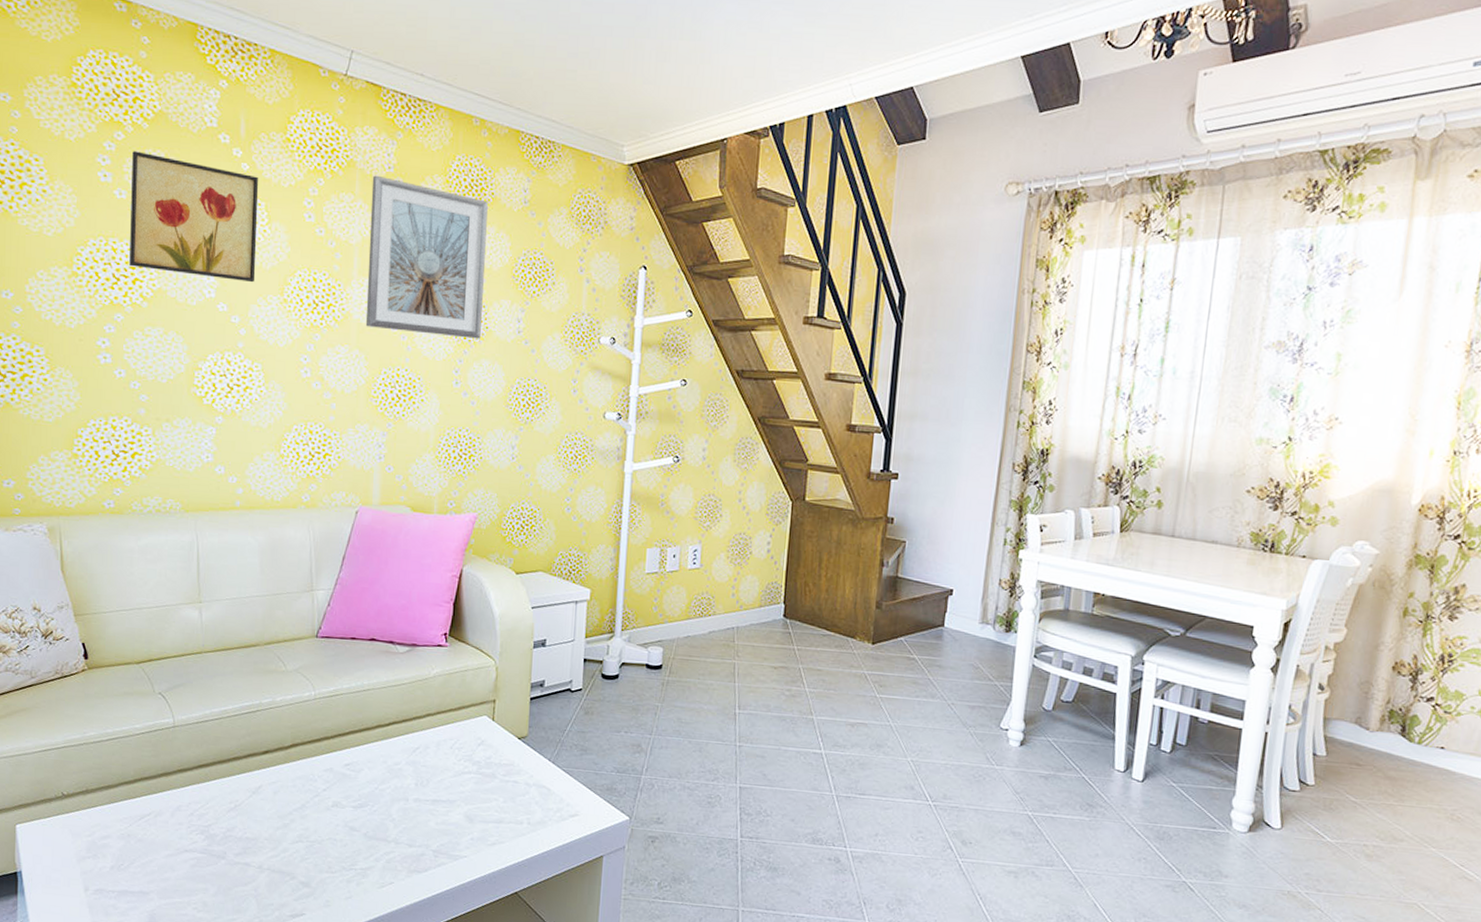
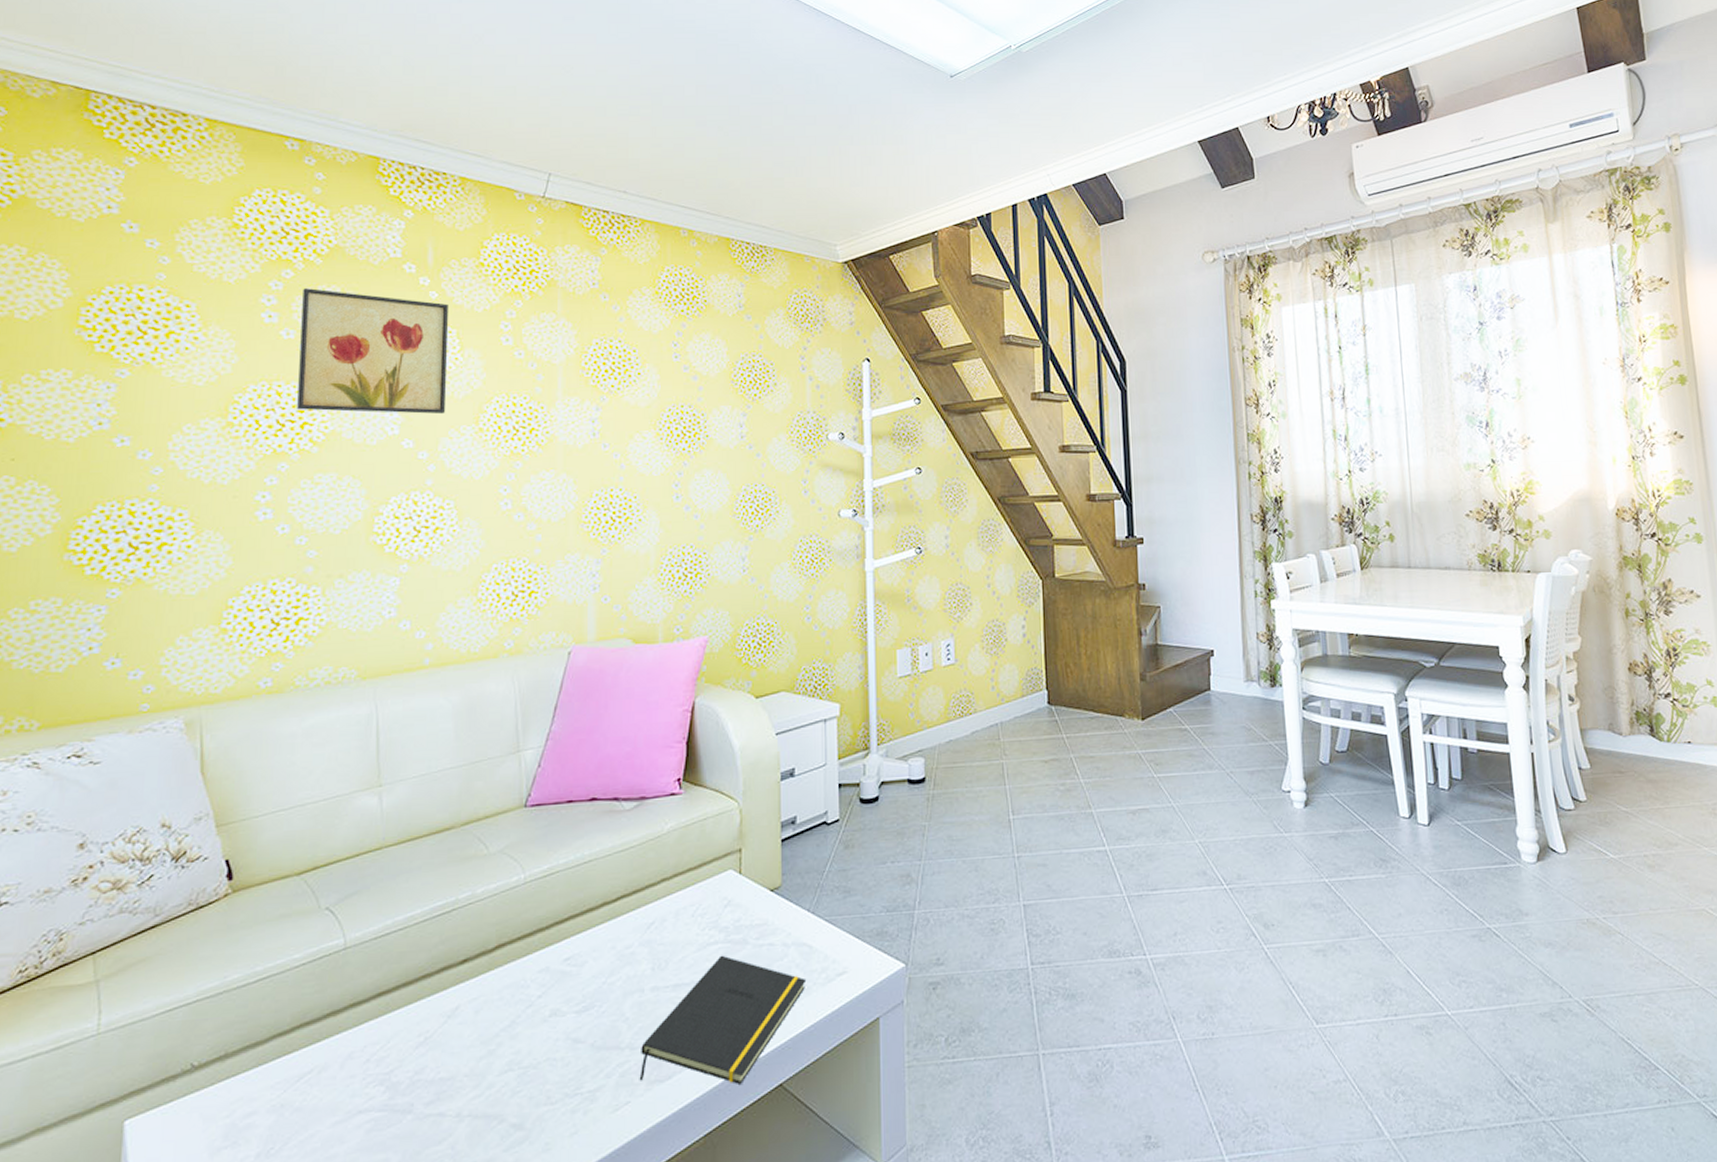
picture frame: present [365,175,488,339] -> none [573,292,701,449]
notepad: none [401,783,544,887] -> present [639,955,807,1086]

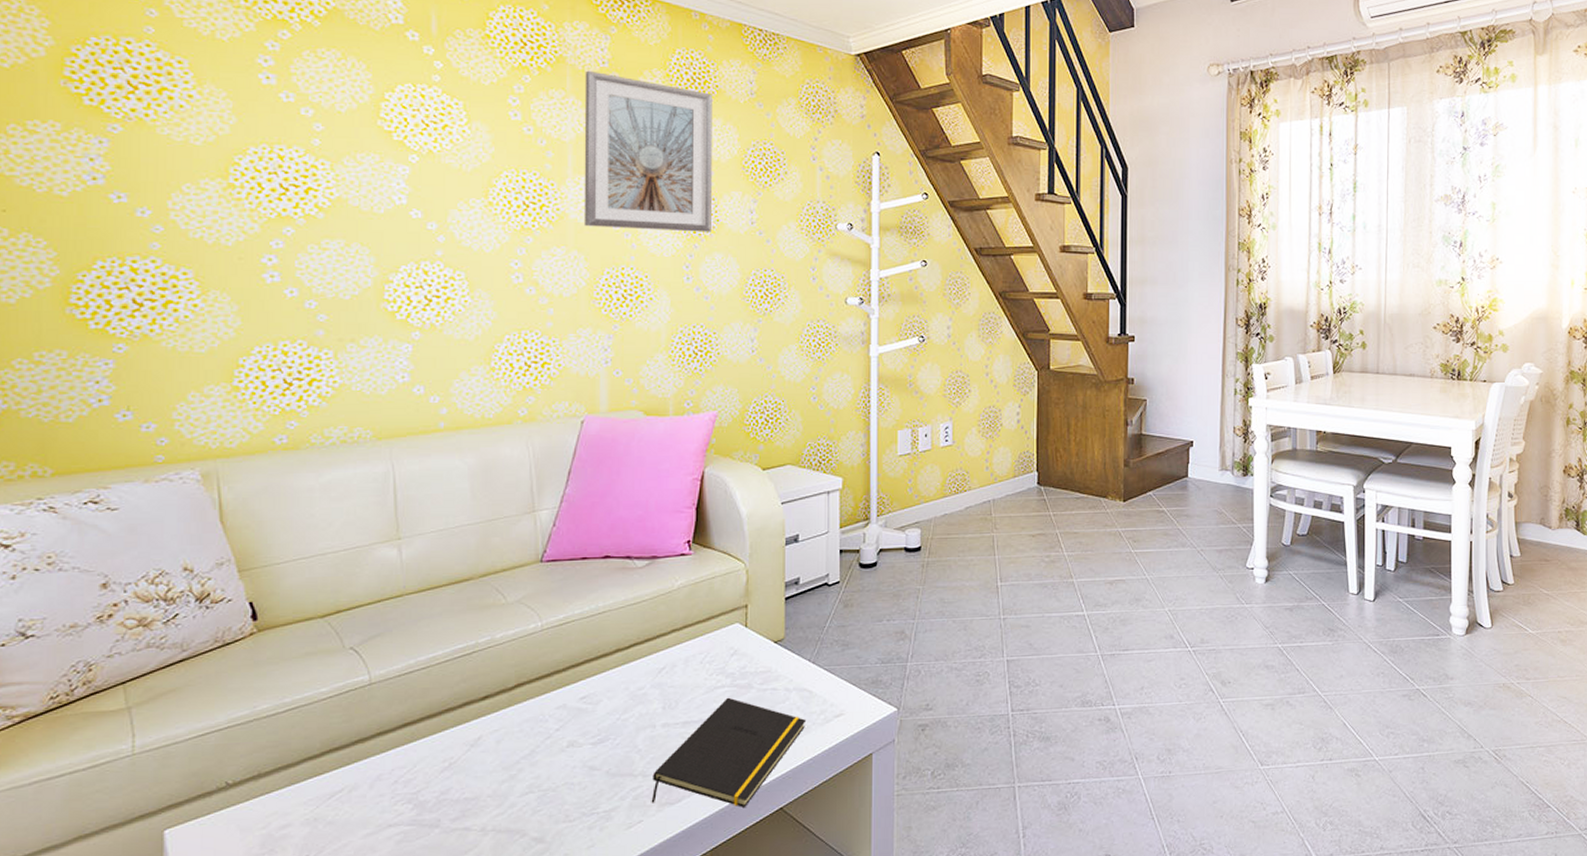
wall art: present [297,288,450,415] -> none [301,51,455,187]
picture frame: none [573,292,701,449] -> present [583,70,712,232]

